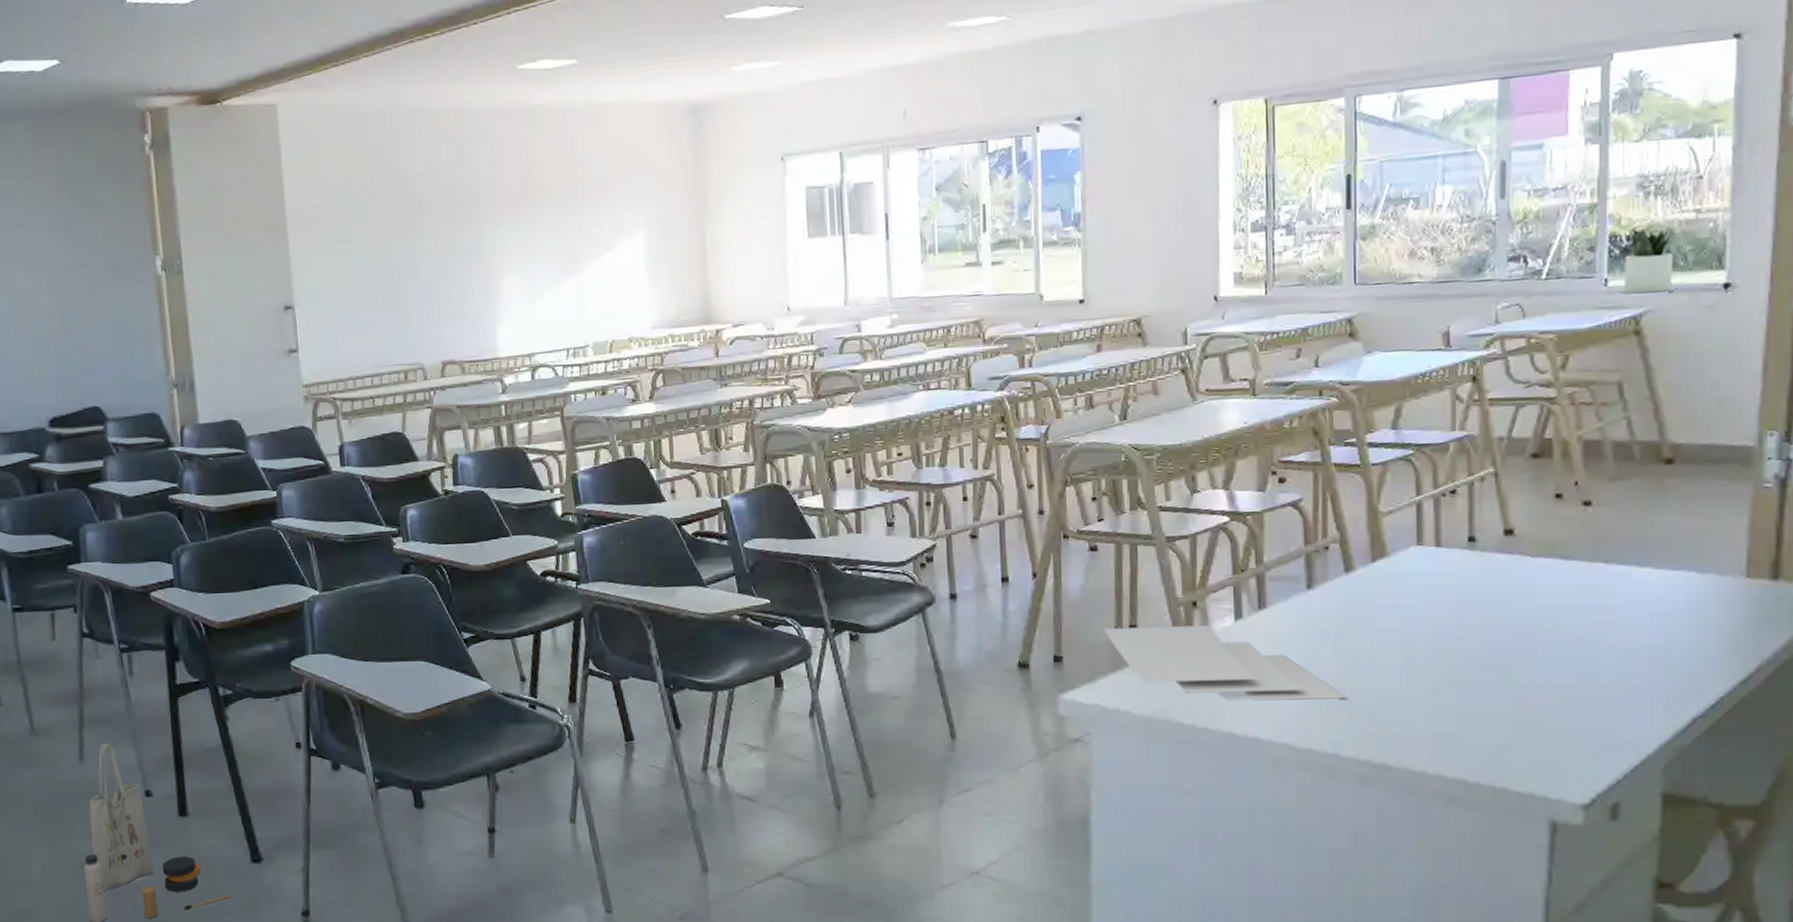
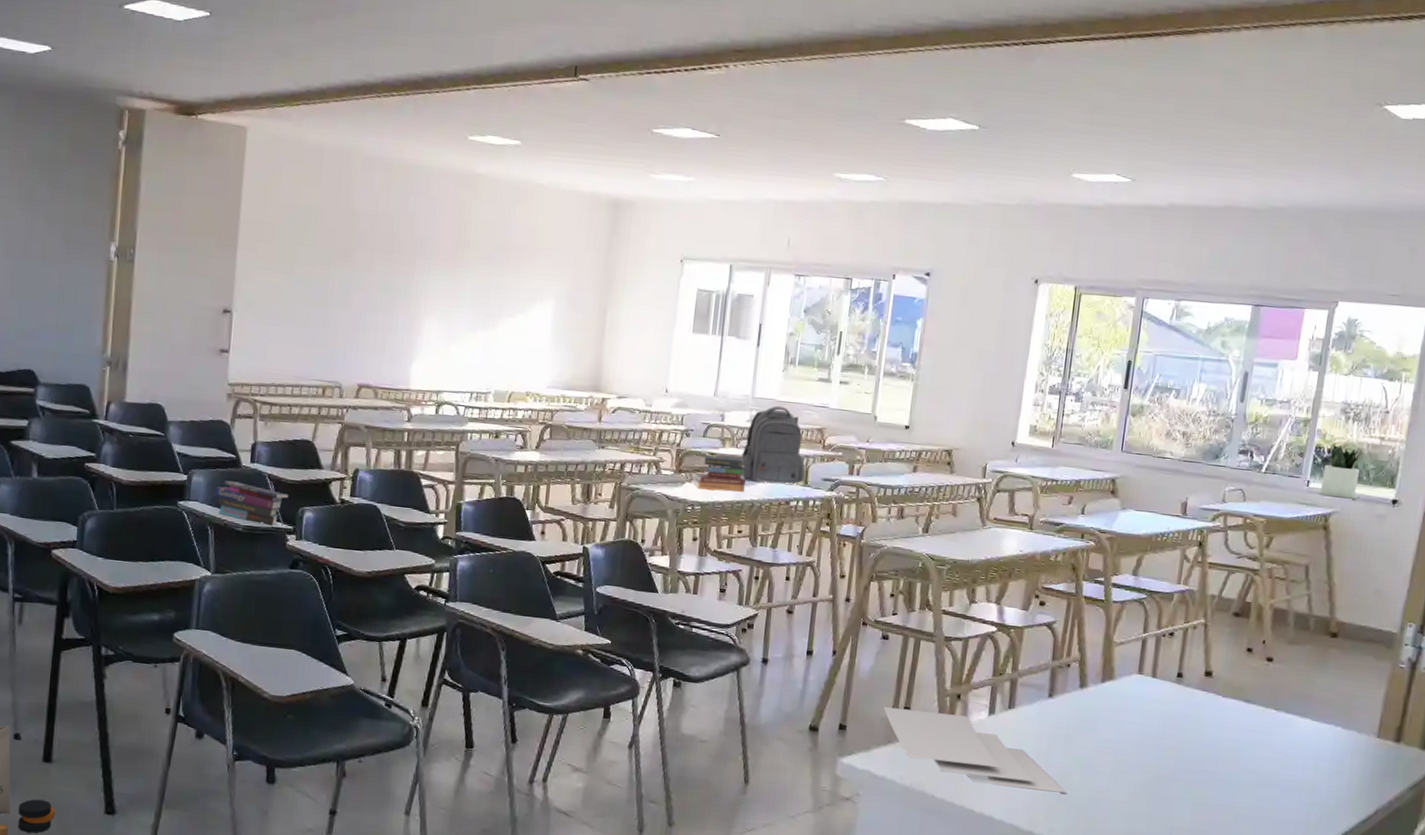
books: none [308,489,388,532] -> present [215,480,289,527]
books: none [835,370,898,414] -> present [693,454,746,492]
backpack: none [888,303,967,395] -> present [740,405,806,485]

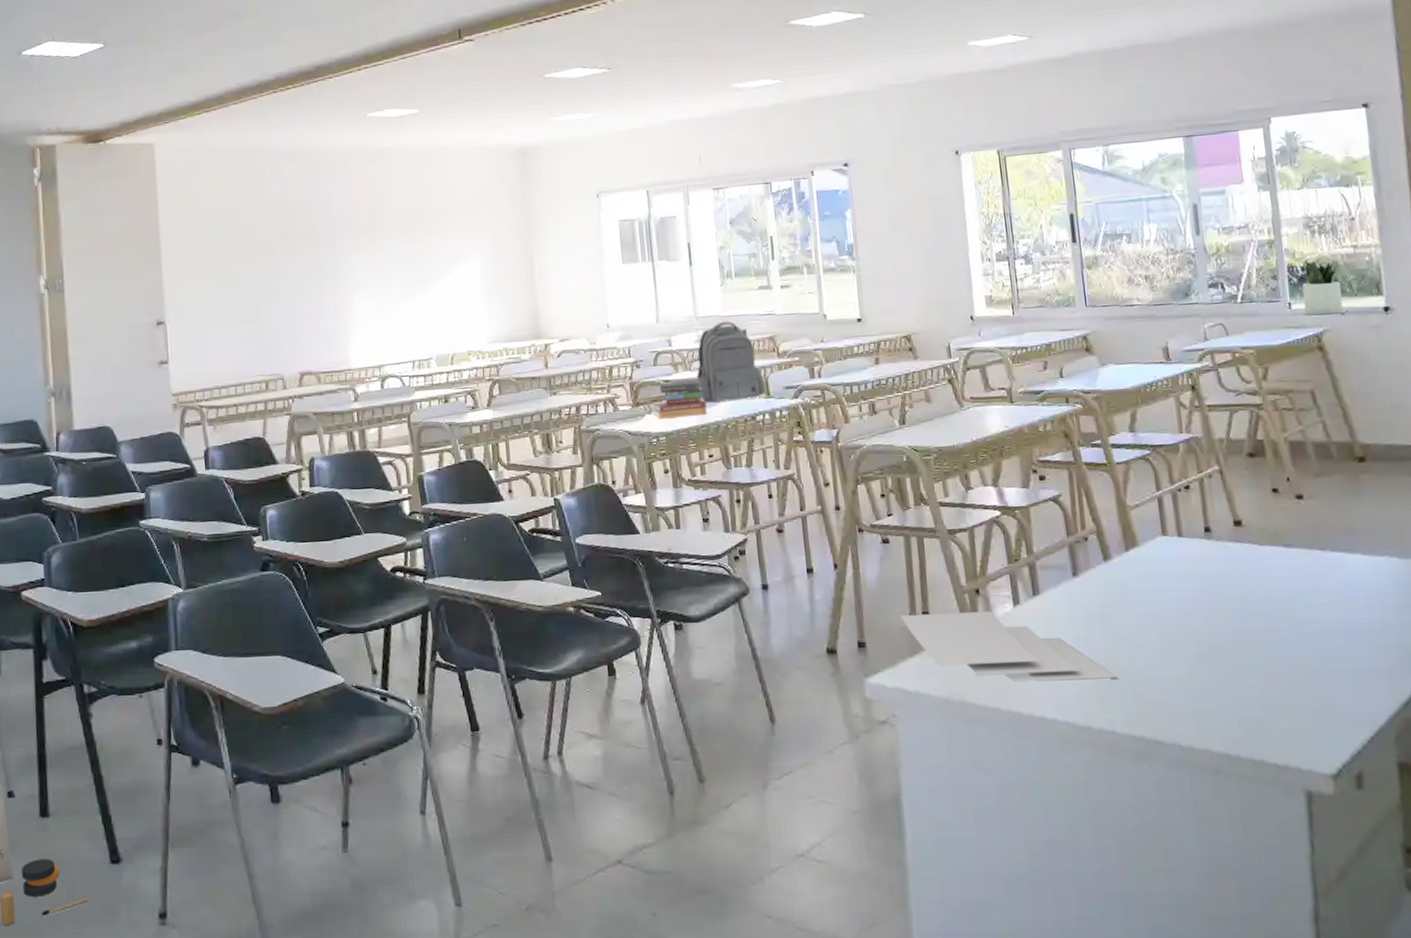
books: present [215,480,289,527] -> none [174,491,249,531]

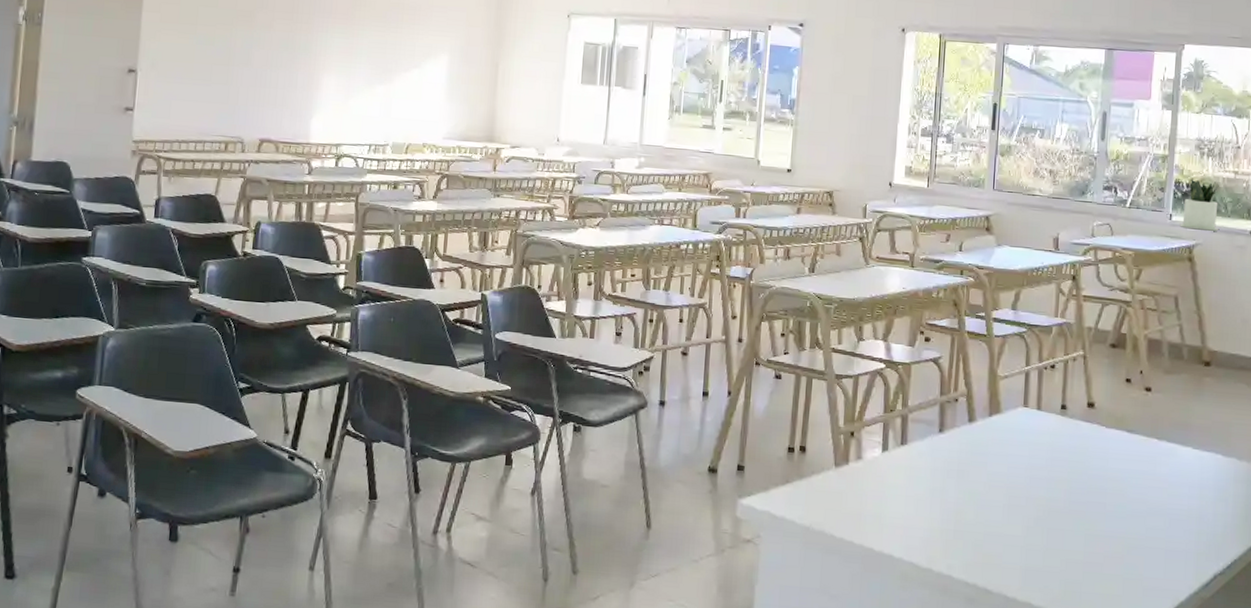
books: present [652,380,707,419] -> none [586,201,637,237]
backpack: present [696,321,766,403] -> none [631,152,694,228]
papers: present [900,611,1118,683] -> none [780,445,963,529]

